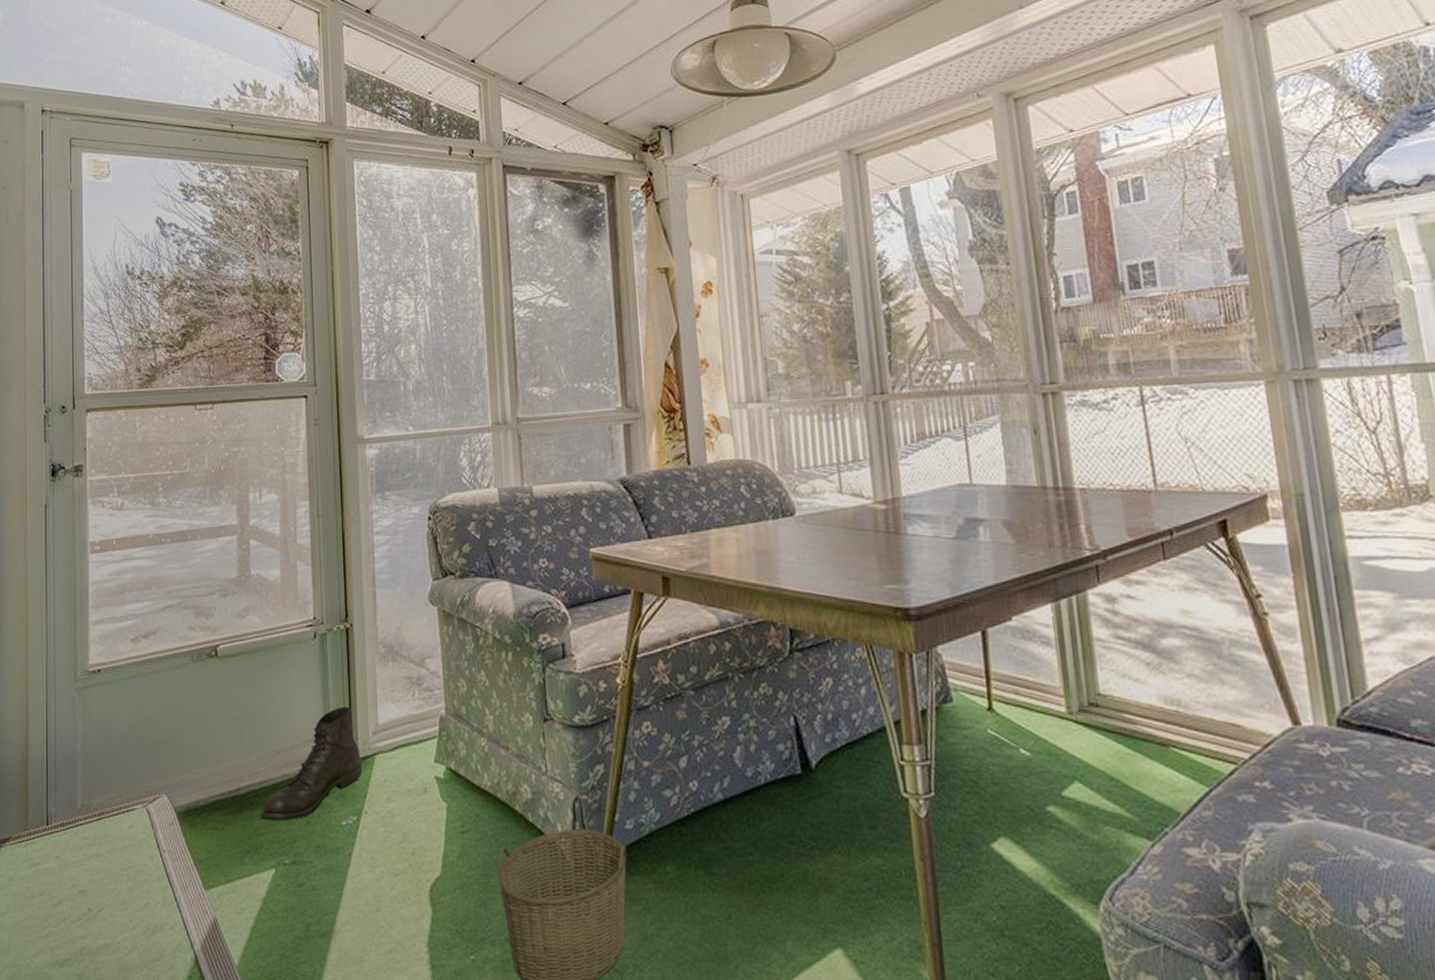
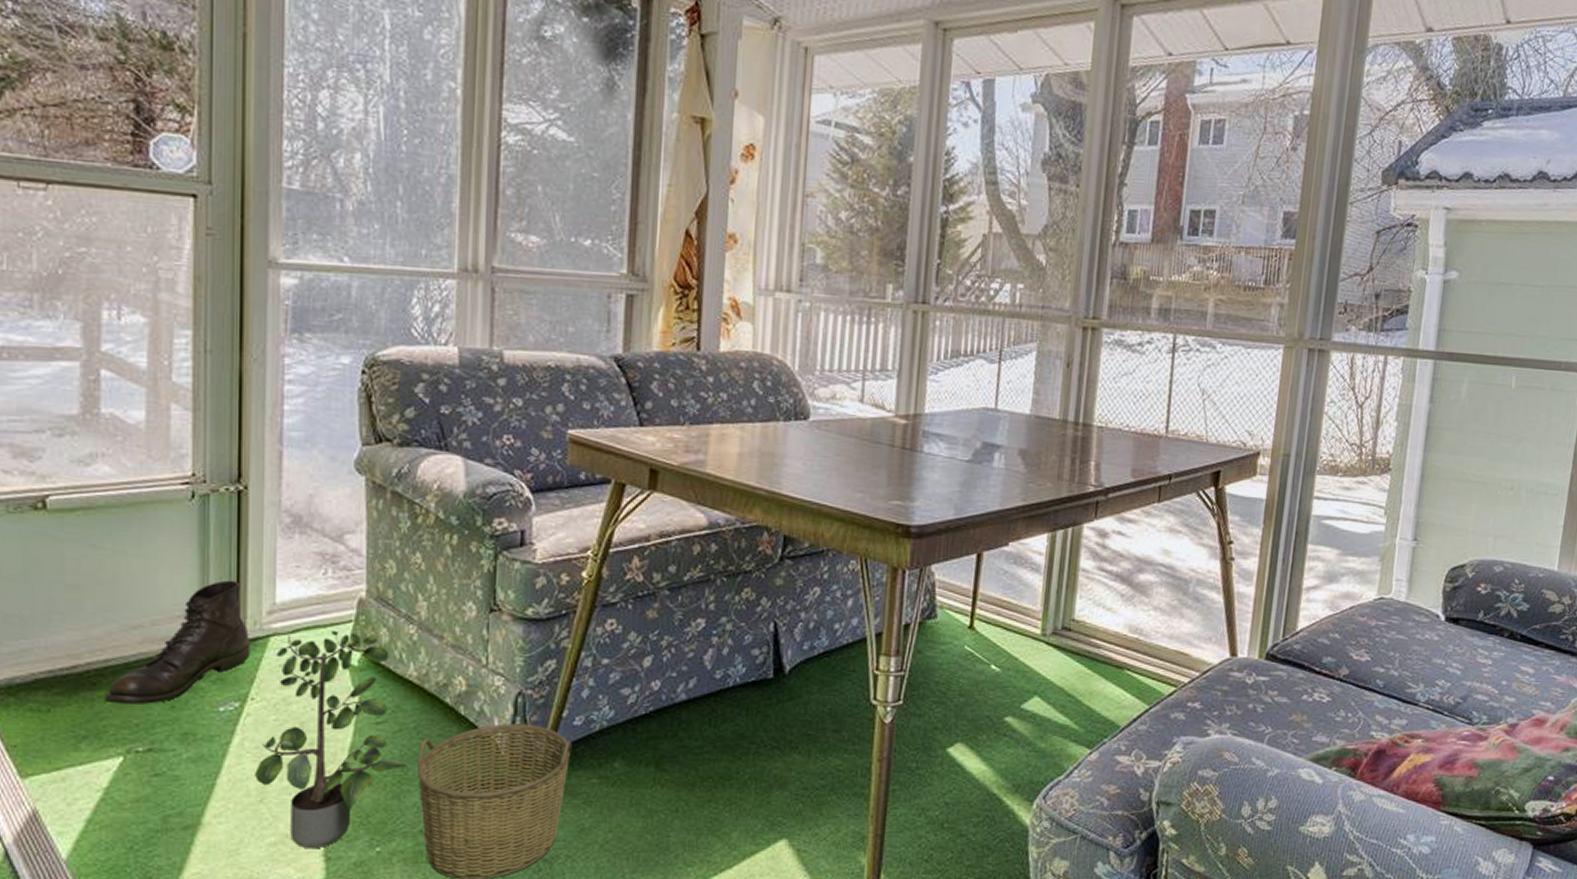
potted plant: none [372,743,490,957] -> present [255,629,407,849]

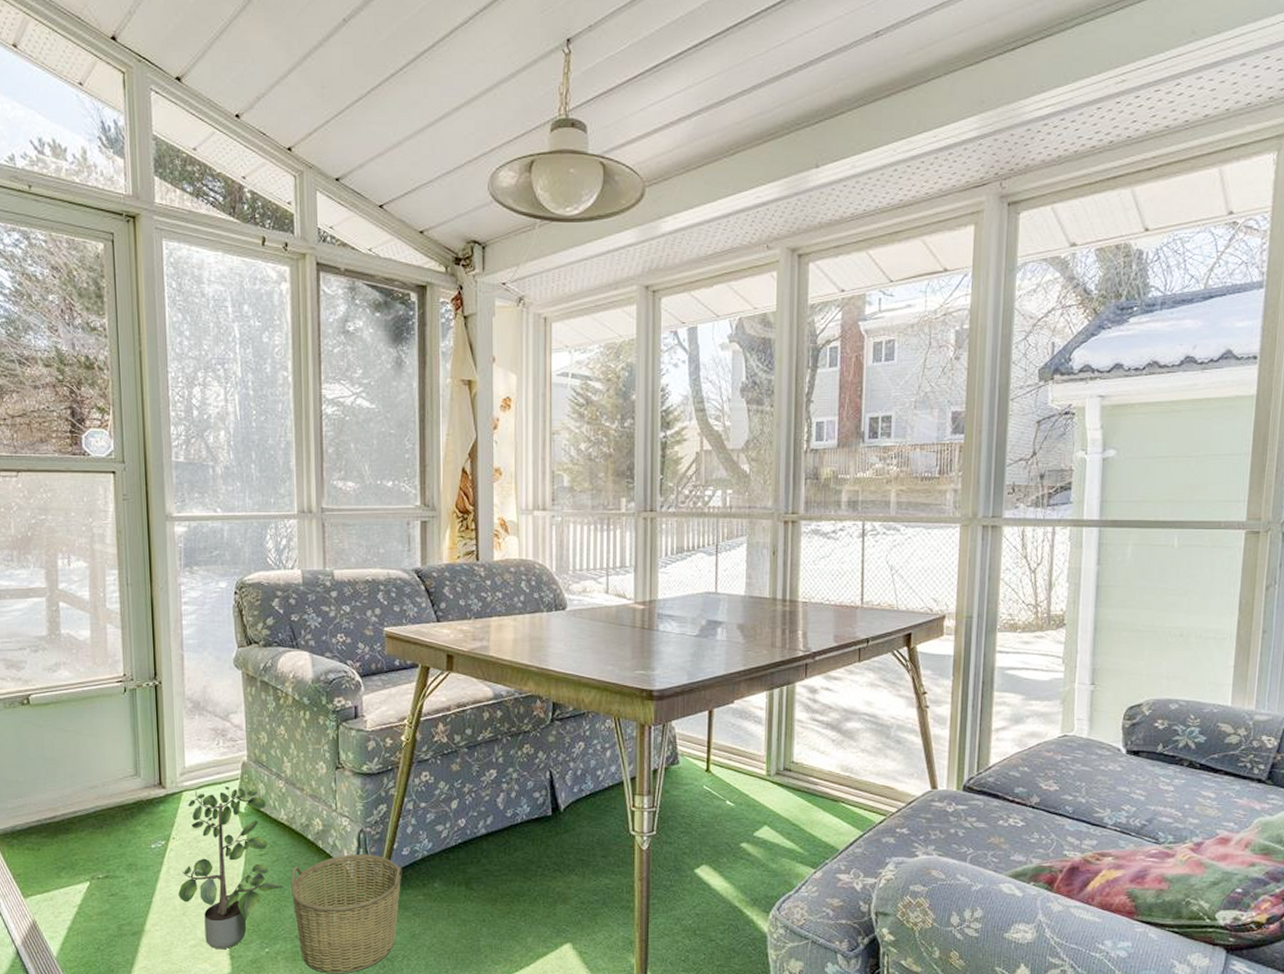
boot: present [104,580,251,704] -> none [75,751,171,843]

